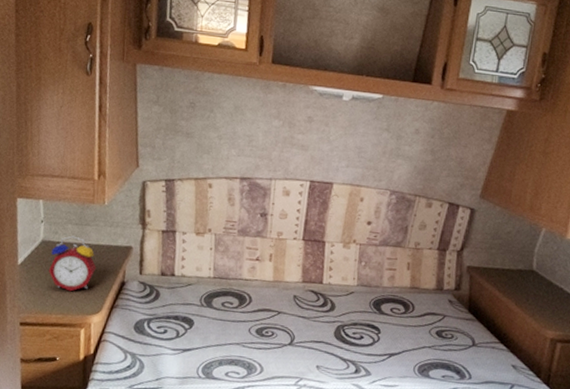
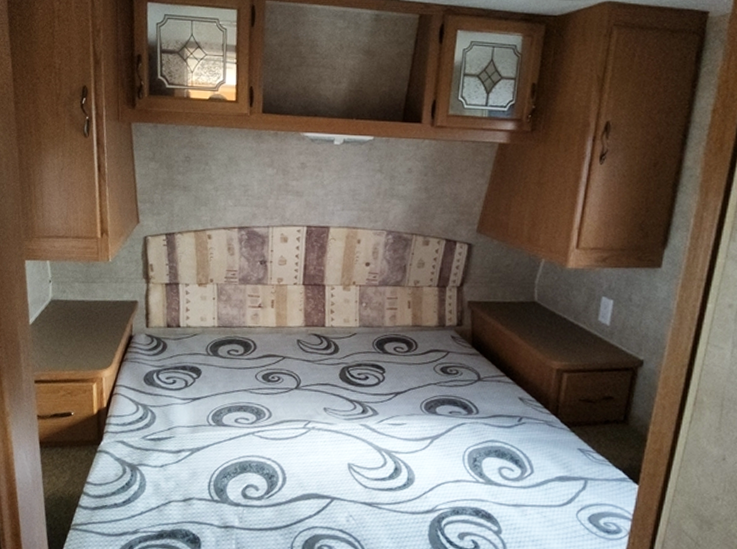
alarm clock: present [48,235,97,292] -> none [58,293,105,348]

